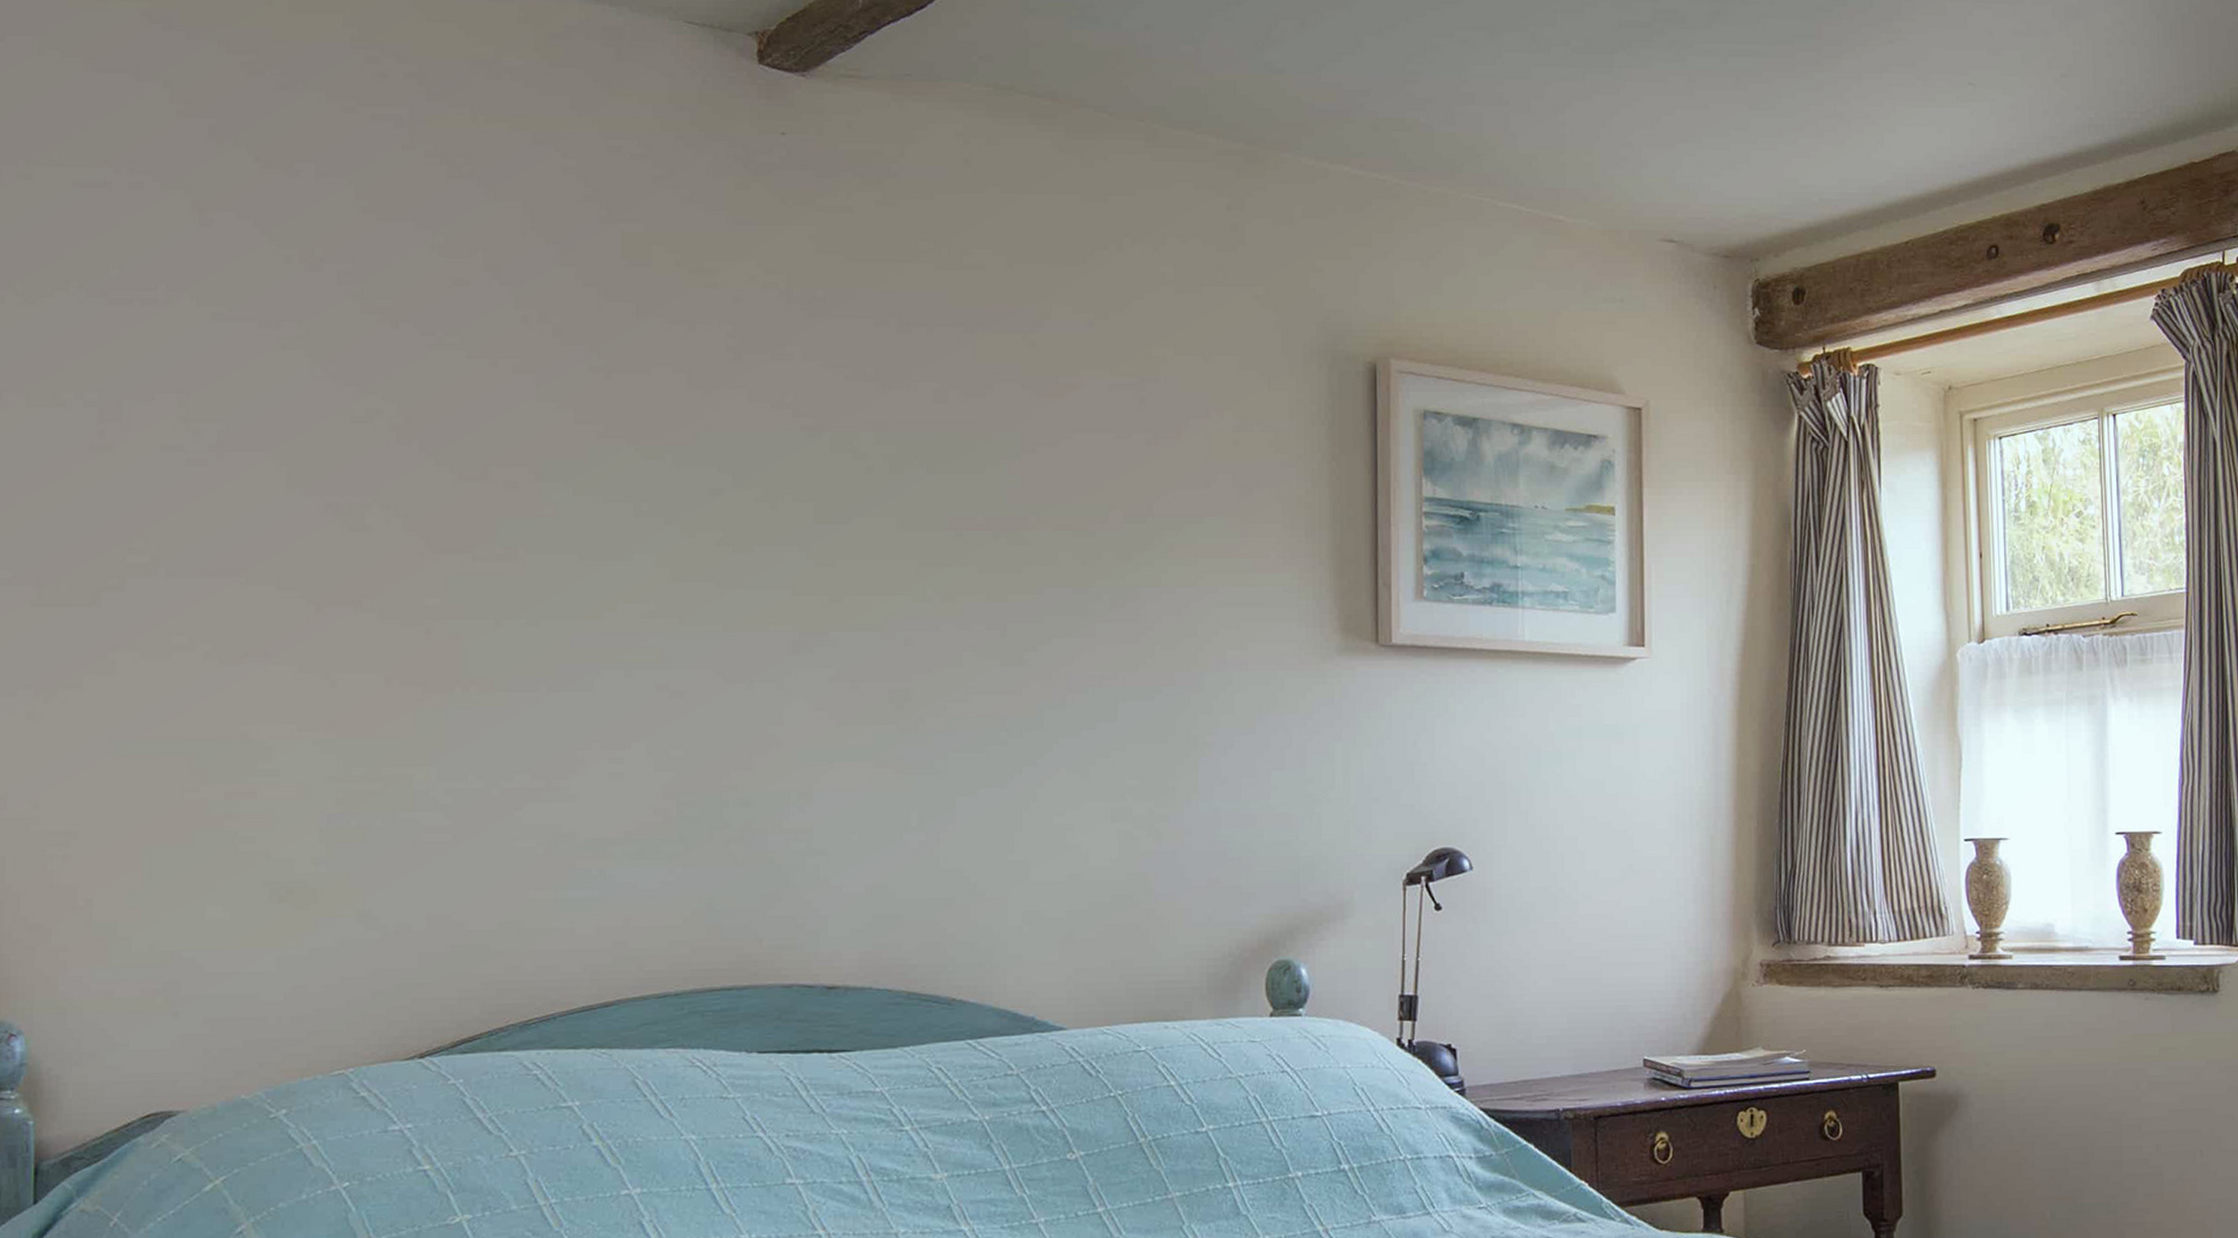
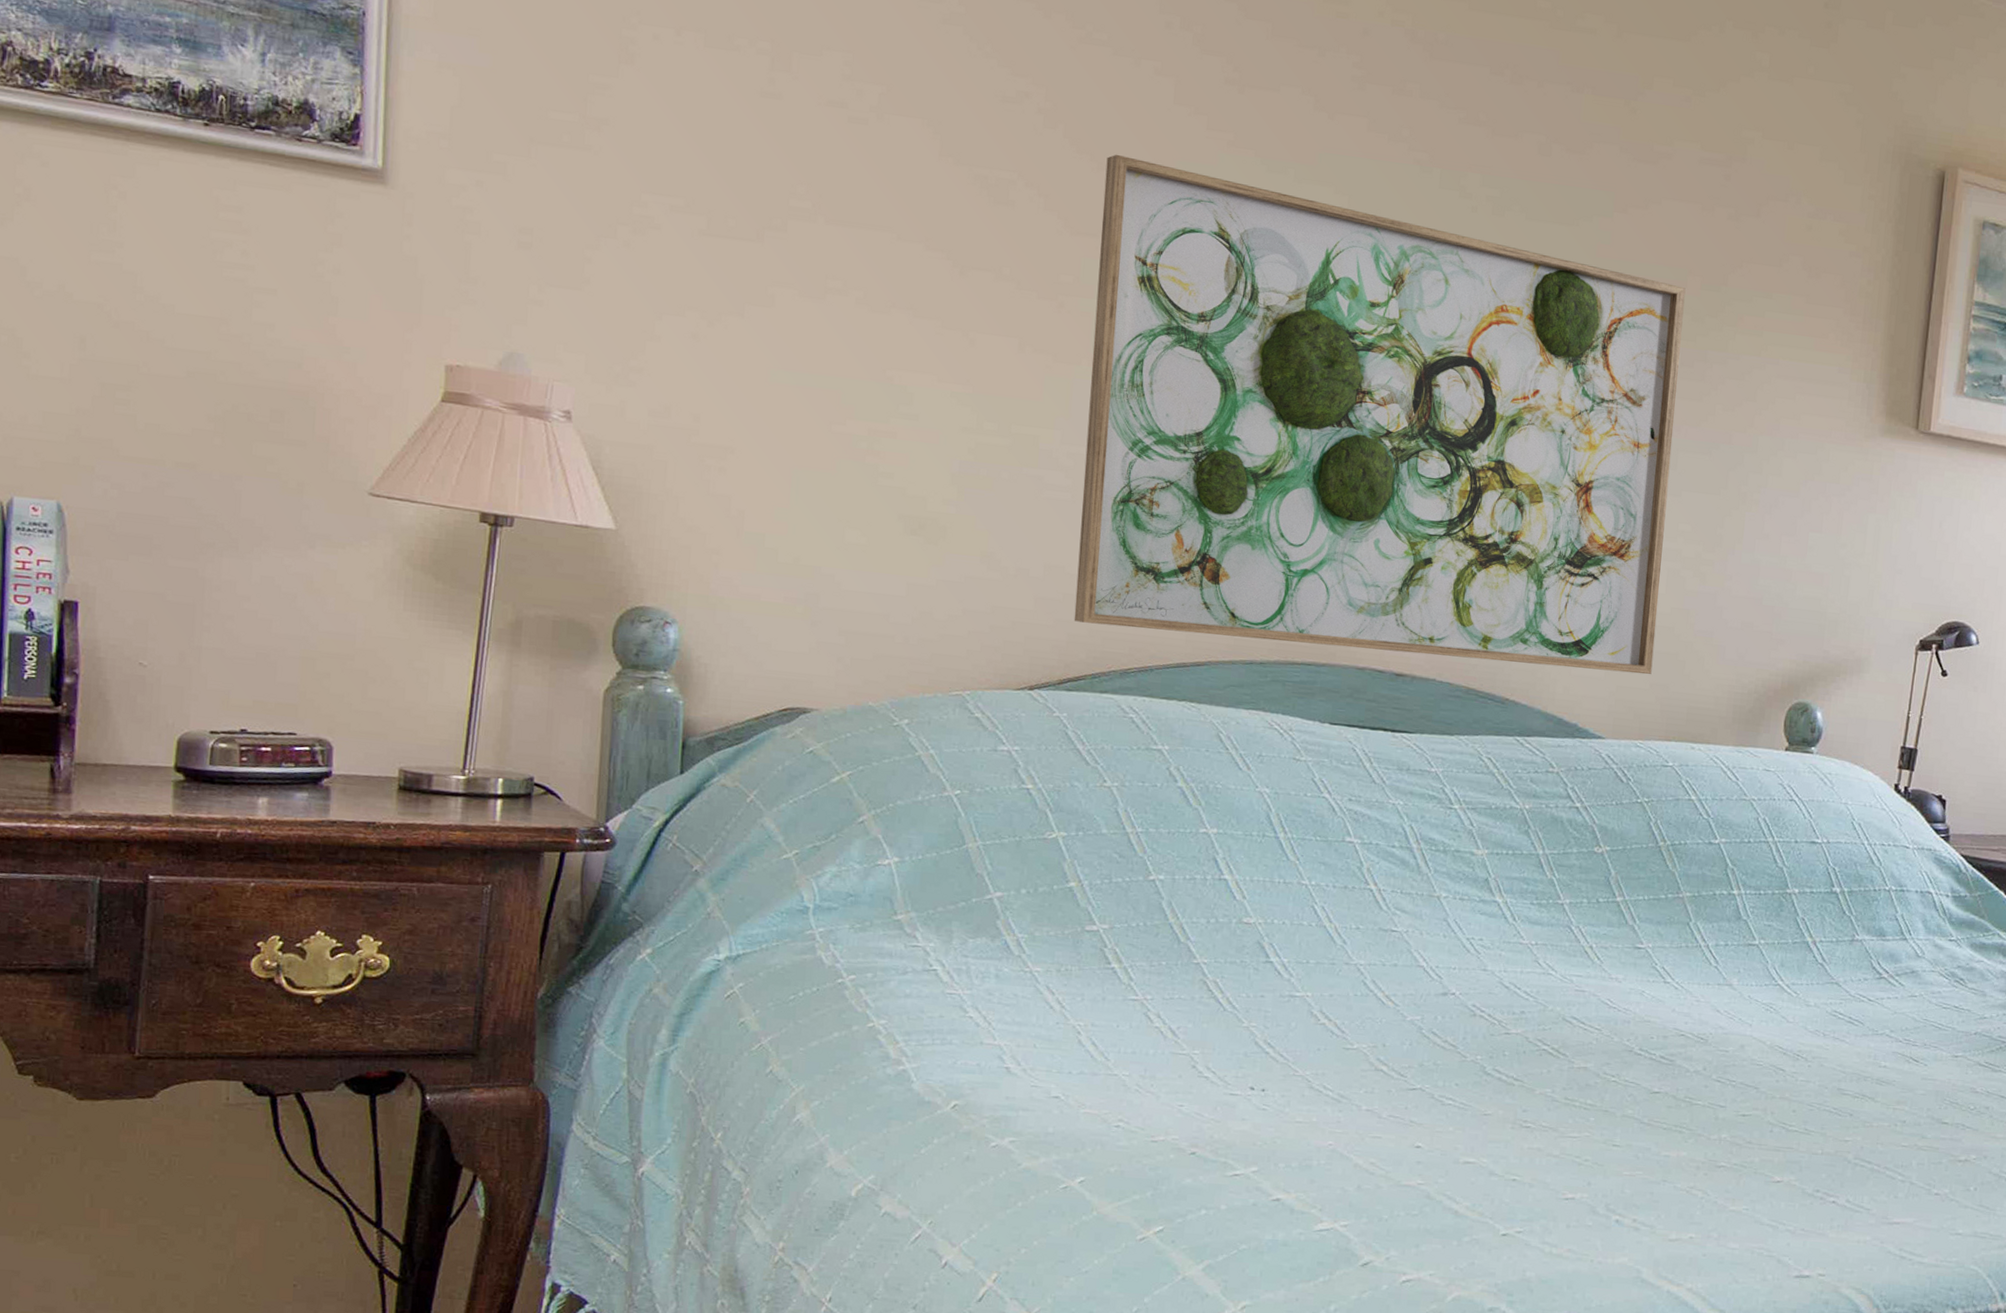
wall art: none [464,462,1112,975] -> present [1074,154,1686,675]

